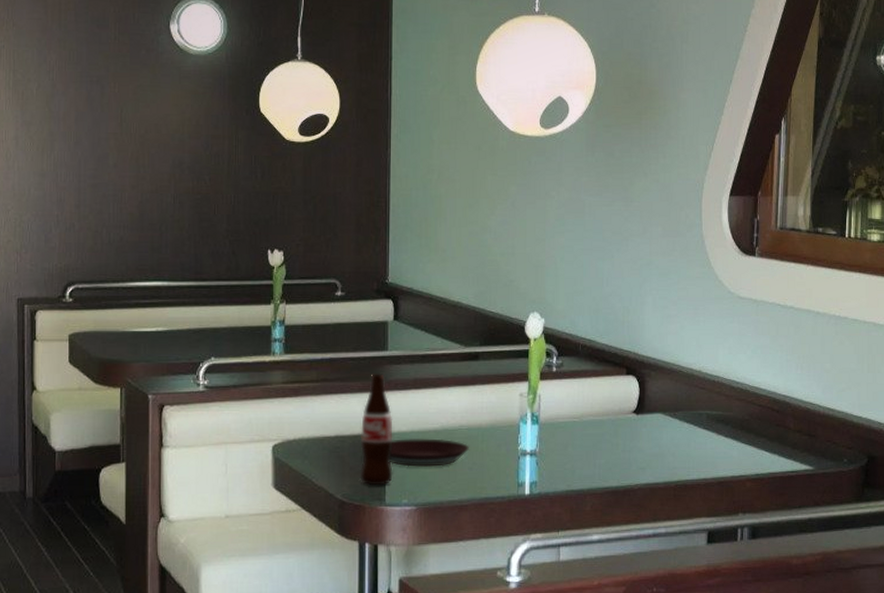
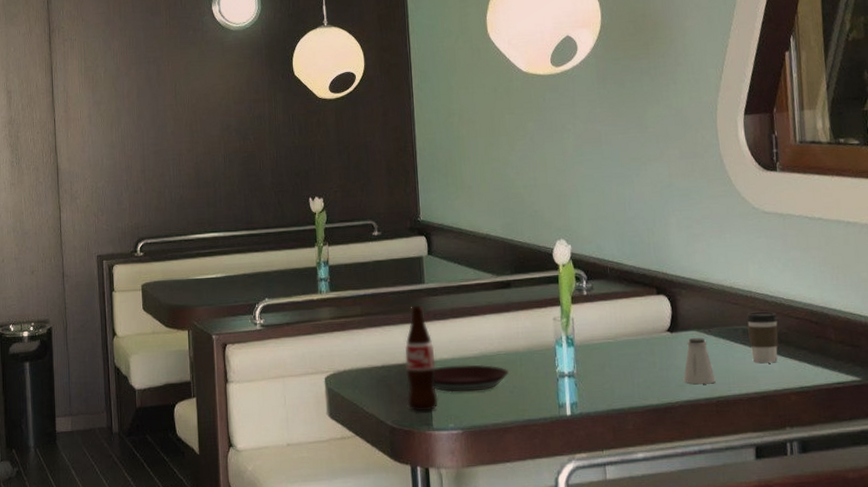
saltshaker: none [644,420,676,468] -> present [683,337,716,385]
coffee cup: none [711,397,742,449] -> present [746,311,779,364]

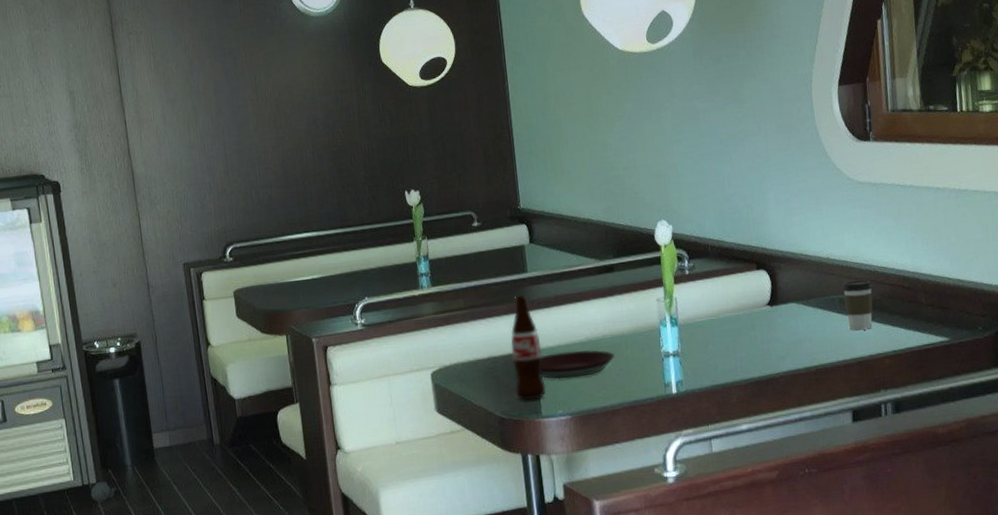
saltshaker: present [683,337,716,385] -> none [783,309,815,356]

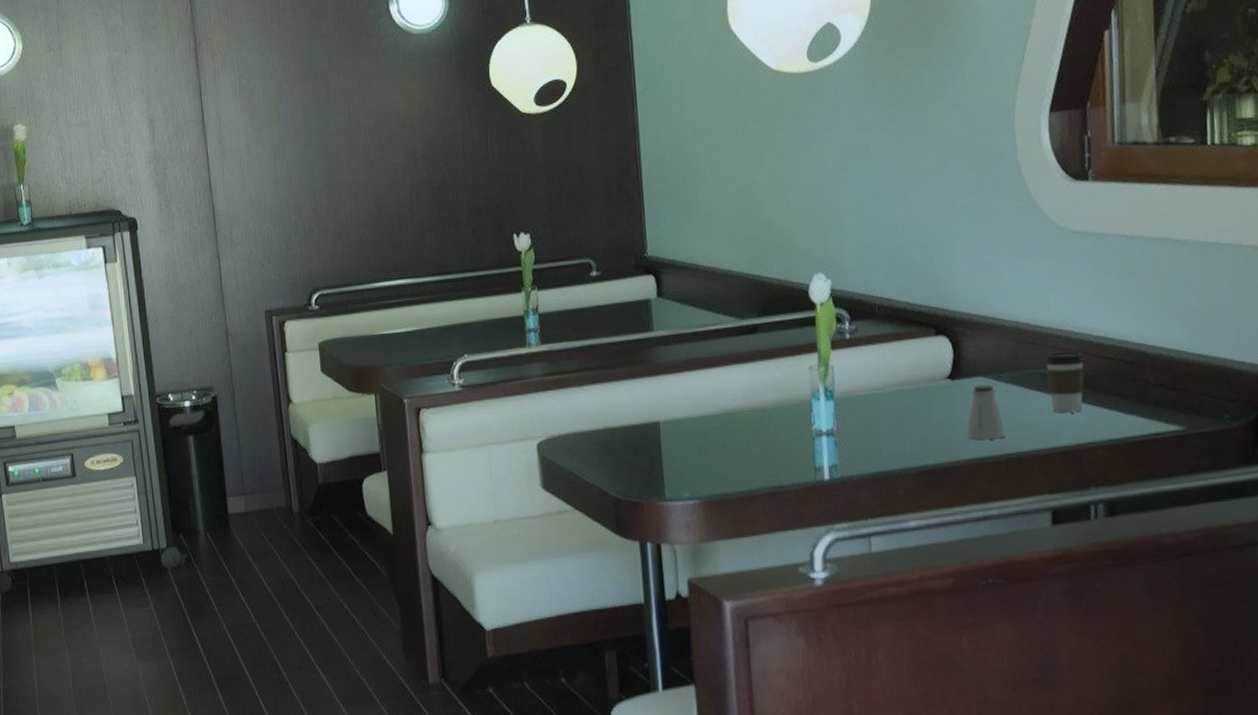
bottle: present [511,295,546,401] -> none [631,357,671,481]
plate: present [540,349,615,379] -> none [665,424,755,457]
saltshaker: none [783,309,815,356] -> present [966,384,1006,441]

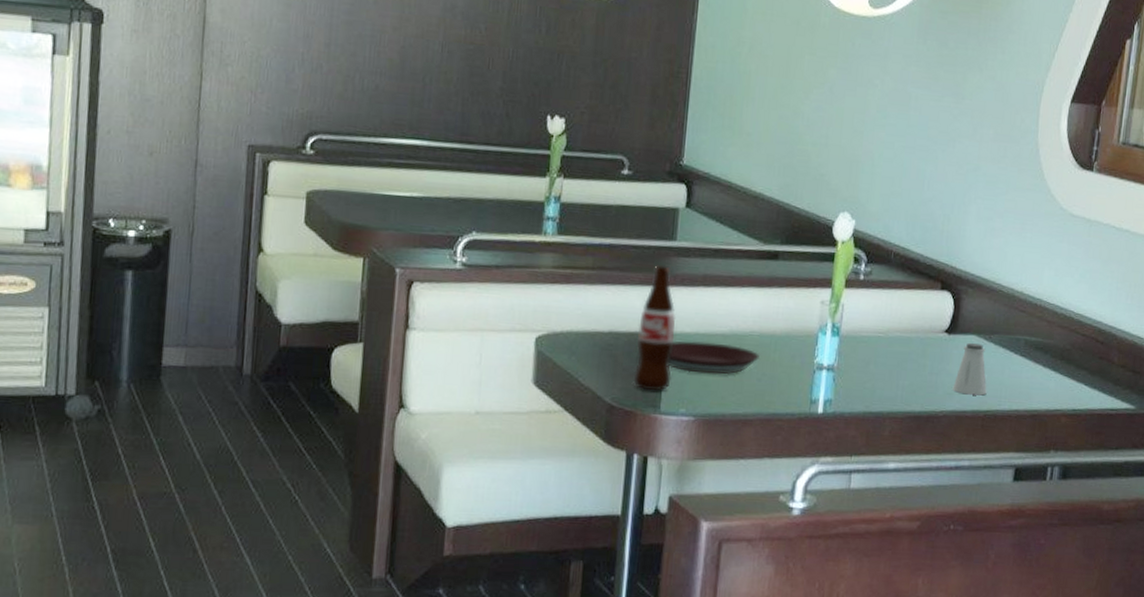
bottle: none [631,357,671,481] -> present [633,265,676,391]
plate: none [665,424,755,457] -> present [668,341,760,375]
coffee cup: present [1044,351,1085,414] -> none [1029,322,1064,381]

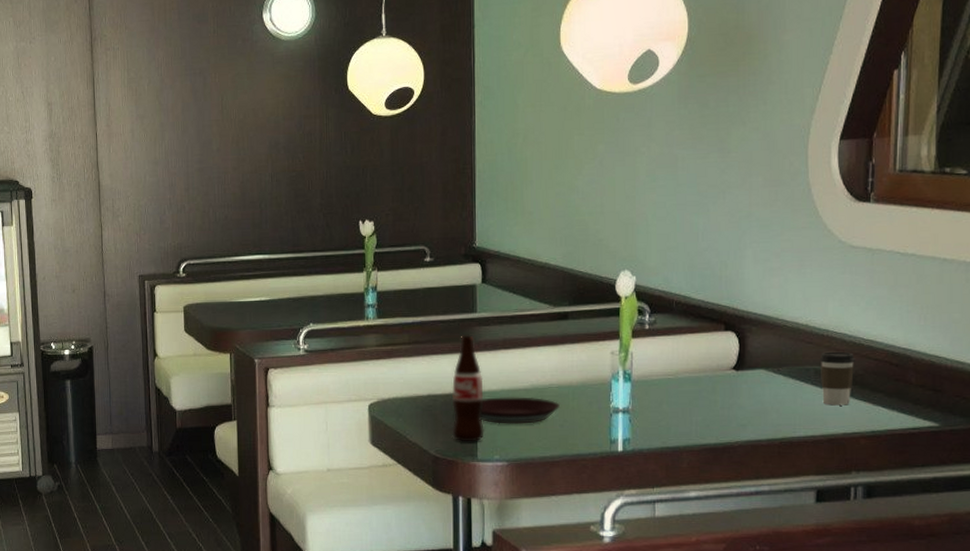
saltshaker: present [952,342,987,396] -> none [745,376,780,425]
coffee cup: none [1029,322,1064,381] -> present [819,351,855,406]

